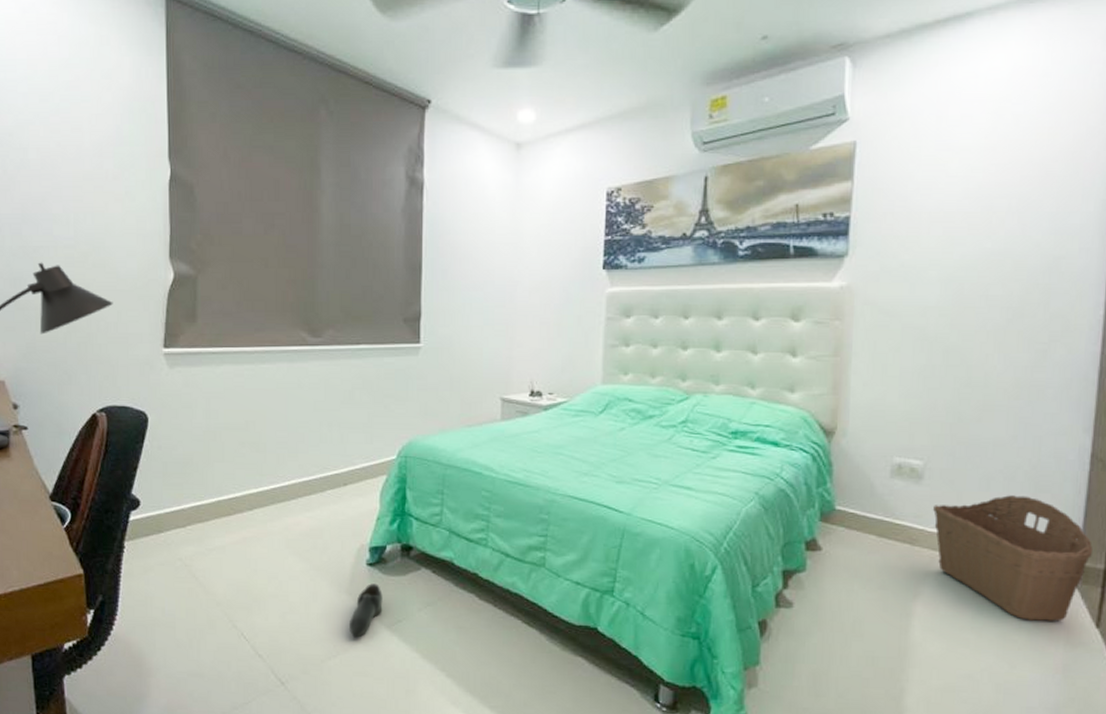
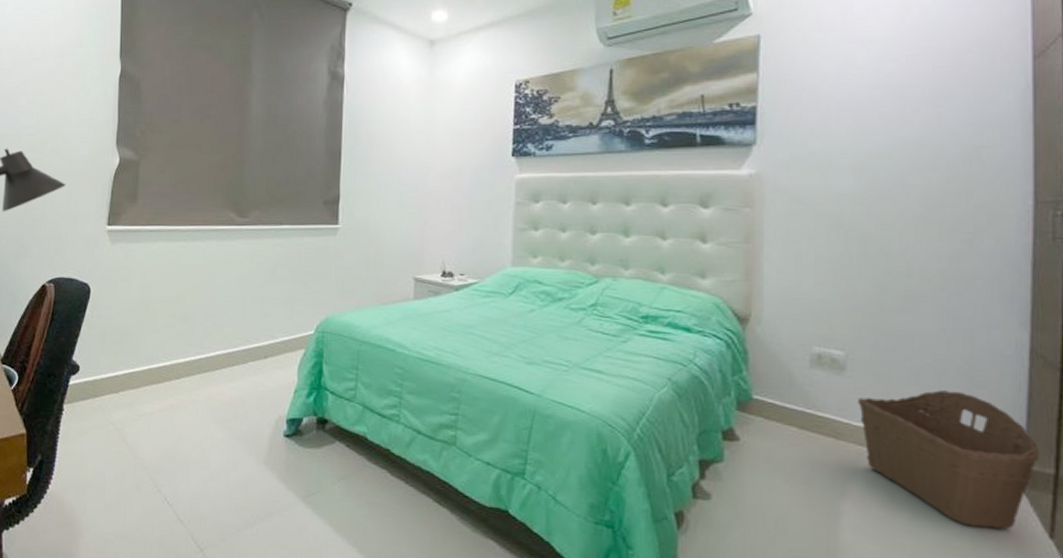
shoe: present [348,583,383,638] -> none [265,455,298,508]

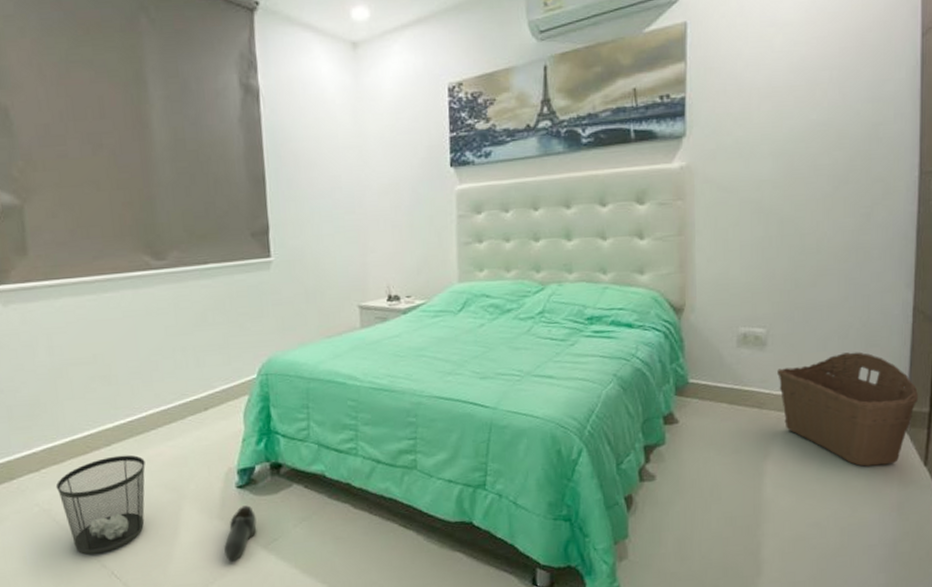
waste bin: none [130,389,207,479] -> present [55,455,146,555]
shoe: none [265,455,298,508] -> present [223,505,257,562]

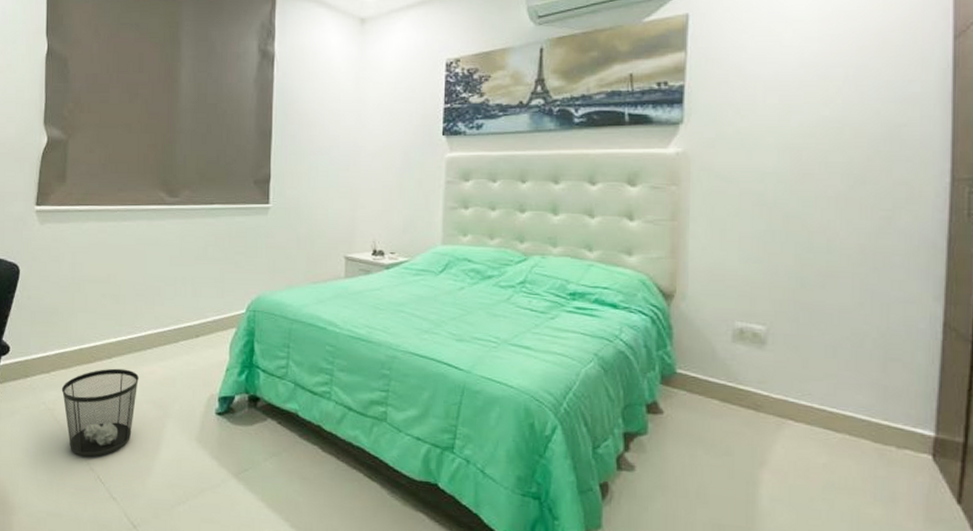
shoe: present [223,505,257,562] -> none [197,432,230,485]
wicker basket: present [777,352,918,467] -> none [778,363,949,496]

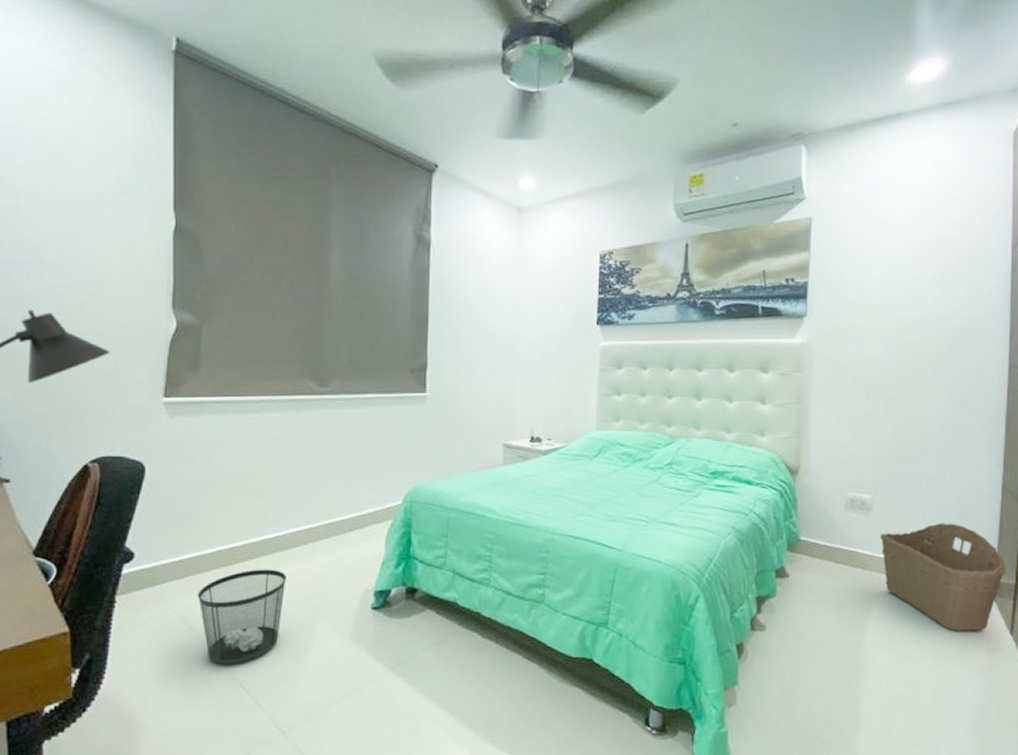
wicker basket: none [778,363,949,496] -> present [880,523,1005,631]

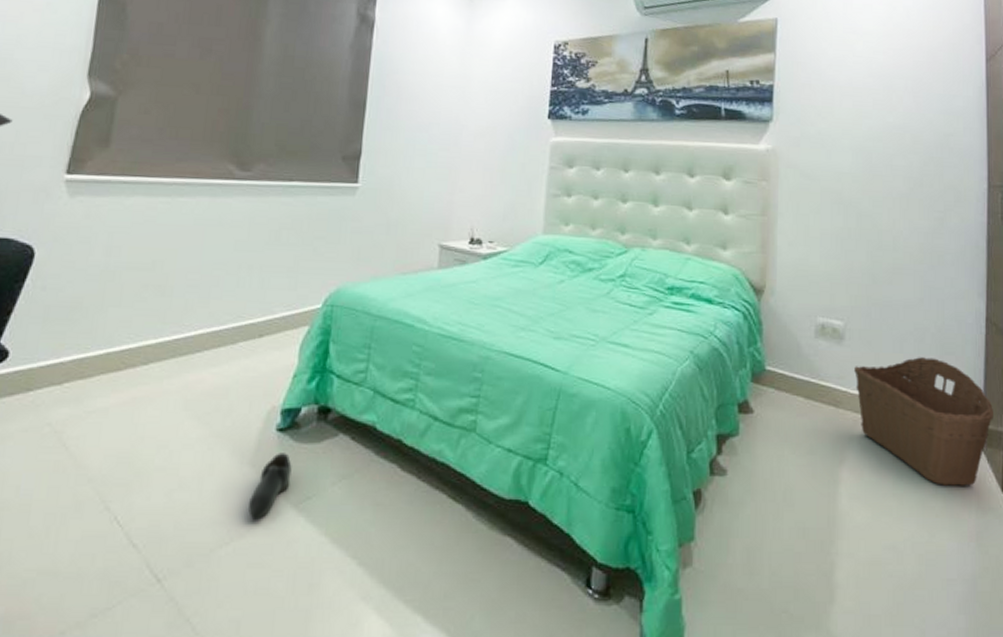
waste bin: present [197,569,286,665] -> none [75,377,182,492]
shoe: none [352,627,387,682] -> present [247,453,292,520]

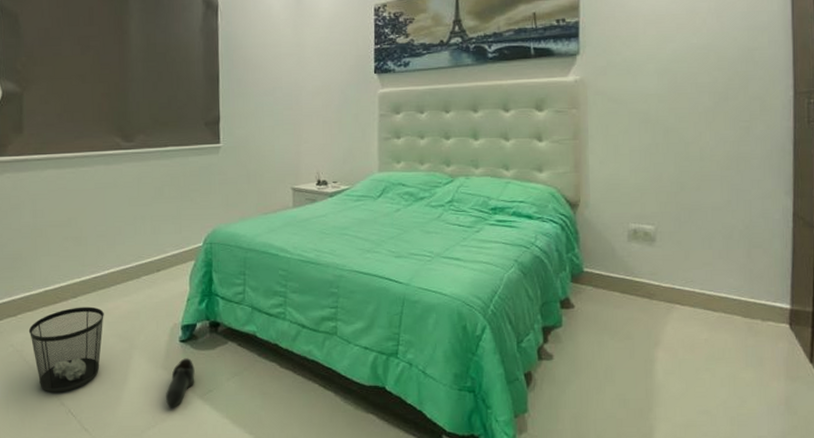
waste bin: none [75,377,182,492] -> present [28,306,104,393]
wicker basket: present [854,357,993,486] -> none [666,251,801,360]

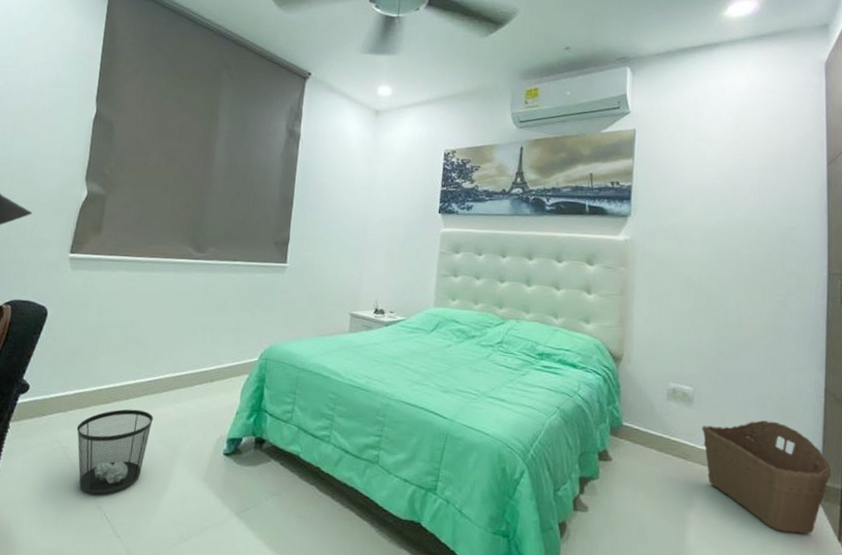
shoe: present [165,358,195,408] -> none [201,472,235,523]
wicker basket: none [666,251,801,360] -> present [702,420,831,534]

